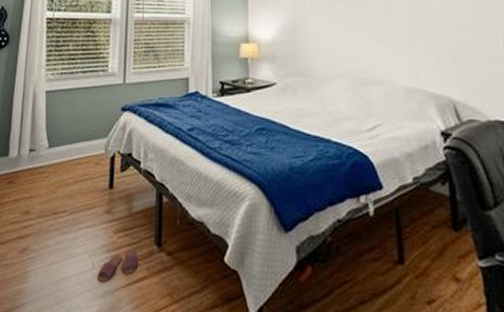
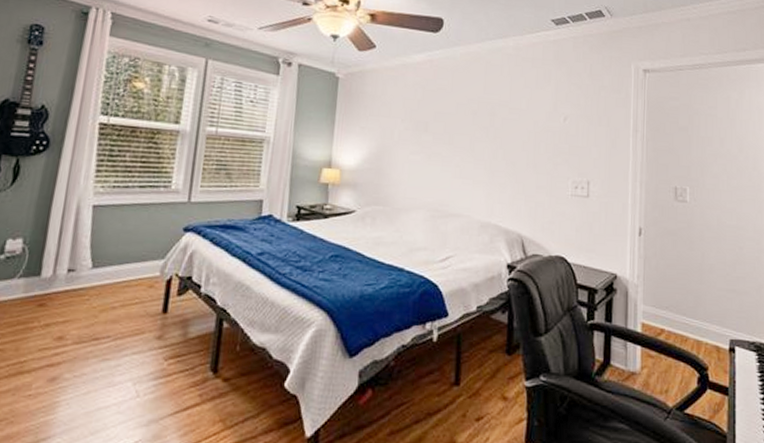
slippers: present [97,248,138,282] -> none [141,375,190,410]

